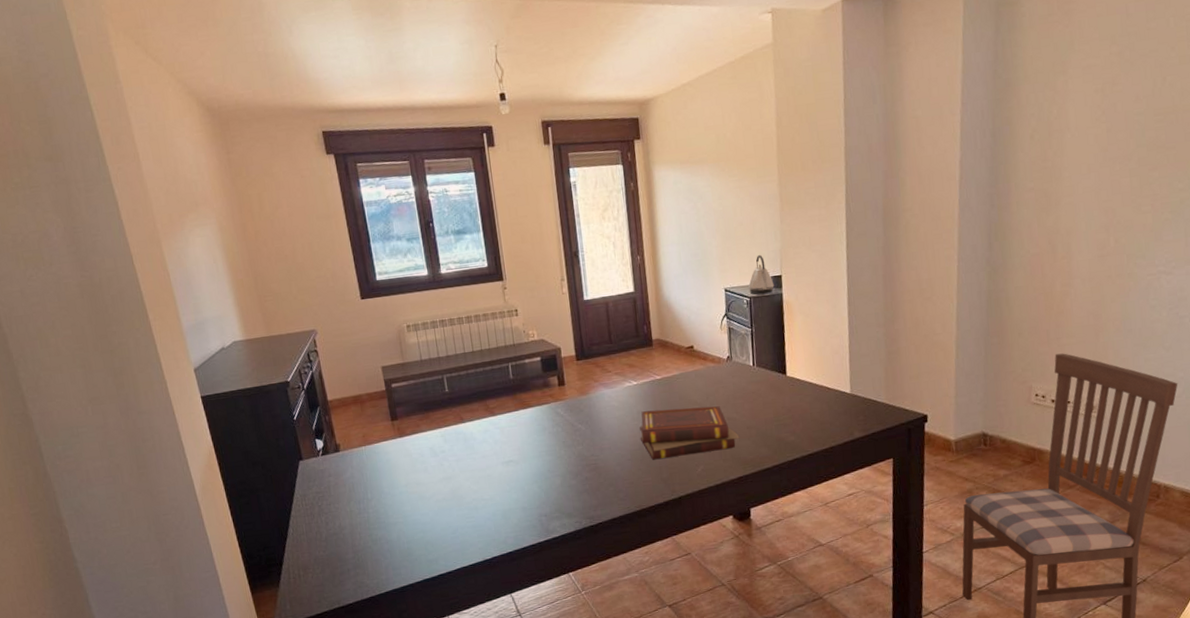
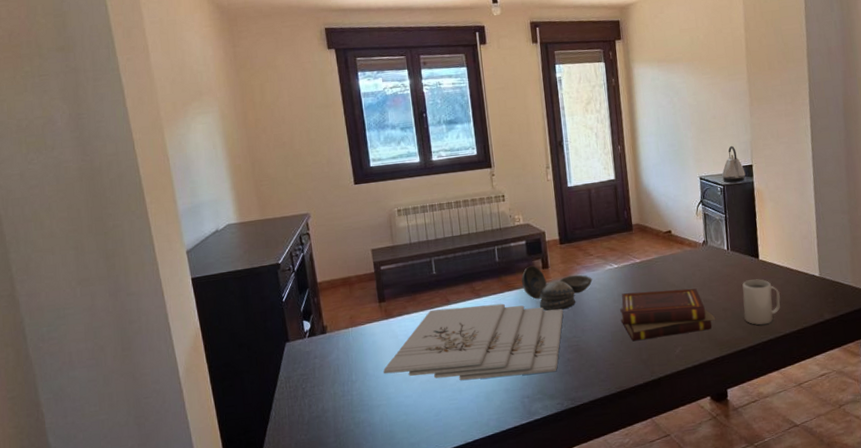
placemat: none [398,421,581,499] -> present [382,303,563,381]
decorative bowl: none [536,382,611,429] -> present [521,265,593,311]
mug: none [768,396,808,444] -> present [742,279,781,325]

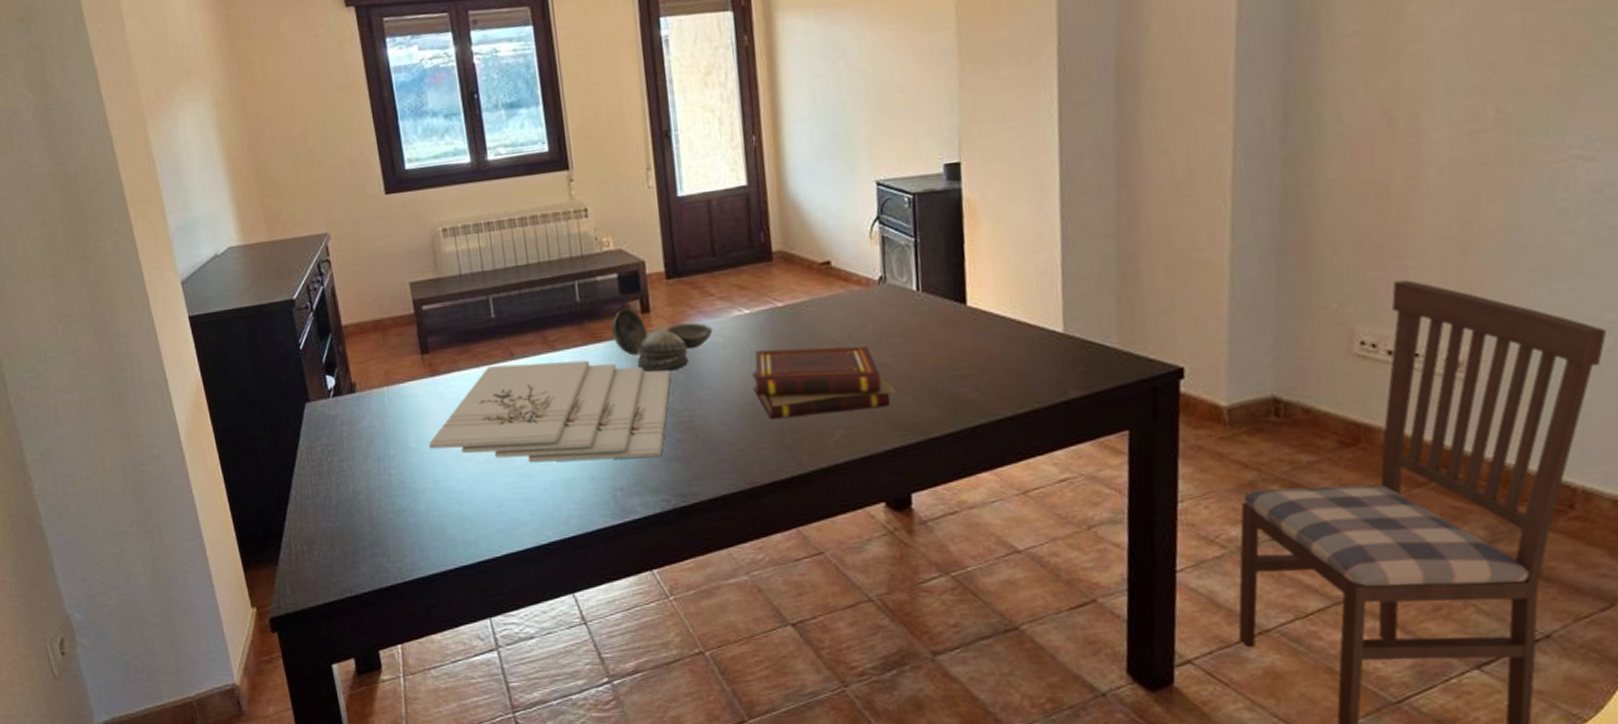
kettle: present [722,145,746,183] -> none [911,132,949,191]
mug: present [742,279,781,325] -> none [938,335,999,403]

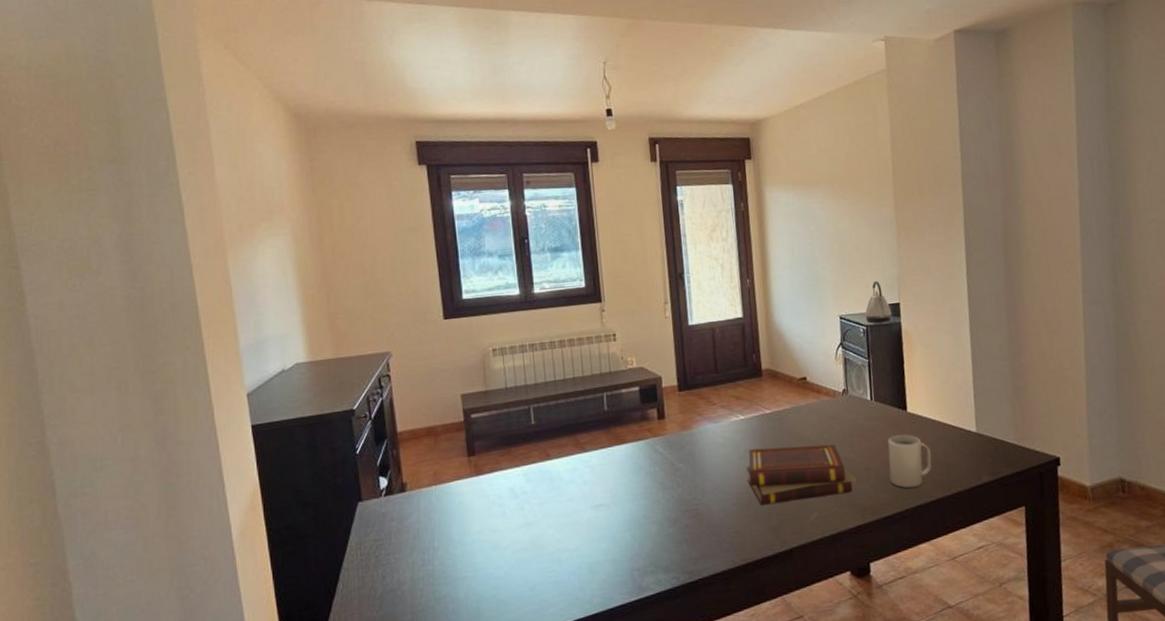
placemat: present [428,360,671,463] -> none [470,459,681,550]
decorative bowl: present [611,308,713,373] -> none [633,415,715,469]
kettle: none [911,132,949,191] -> present [865,280,892,324]
mug: none [938,335,999,403] -> present [887,434,932,489]

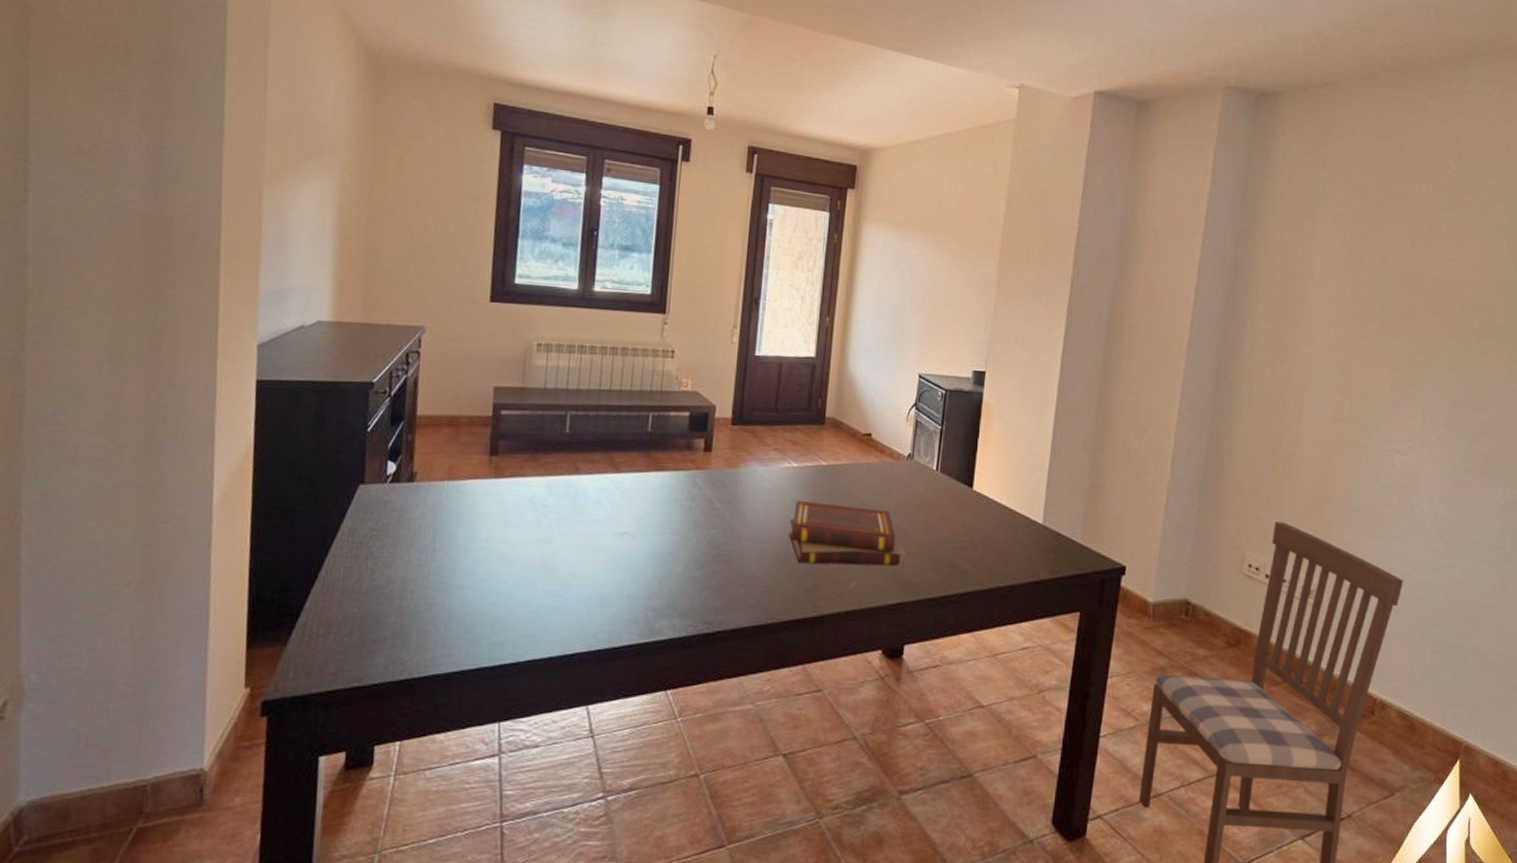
kettle: present [865,280,892,324] -> none [946,343,976,390]
mug: present [887,434,932,489] -> none [942,512,990,572]

